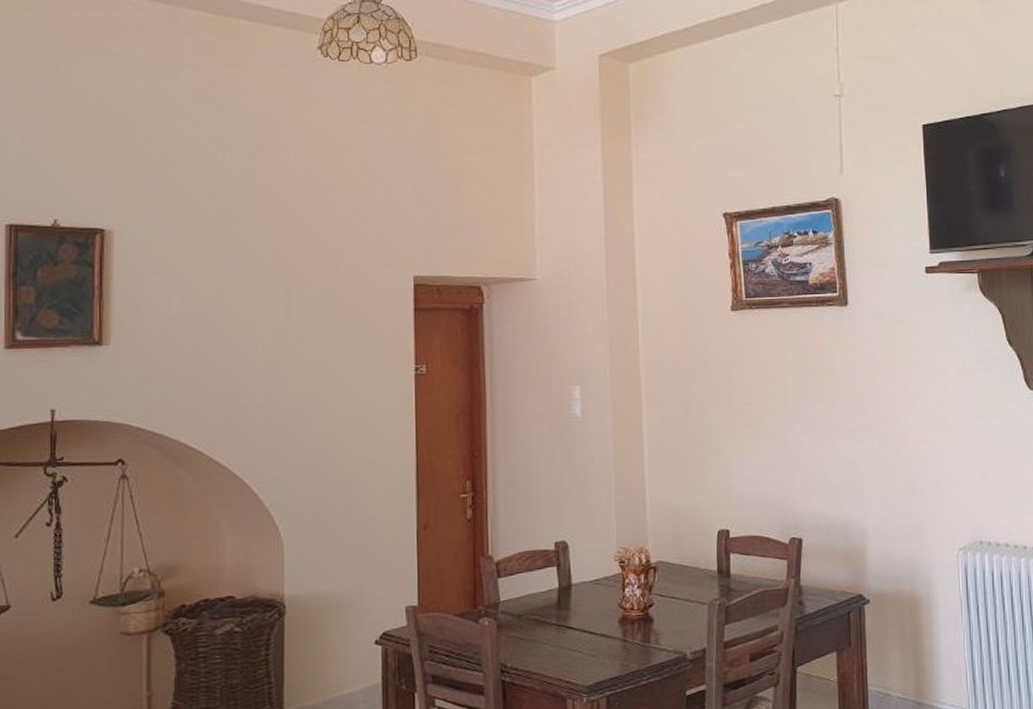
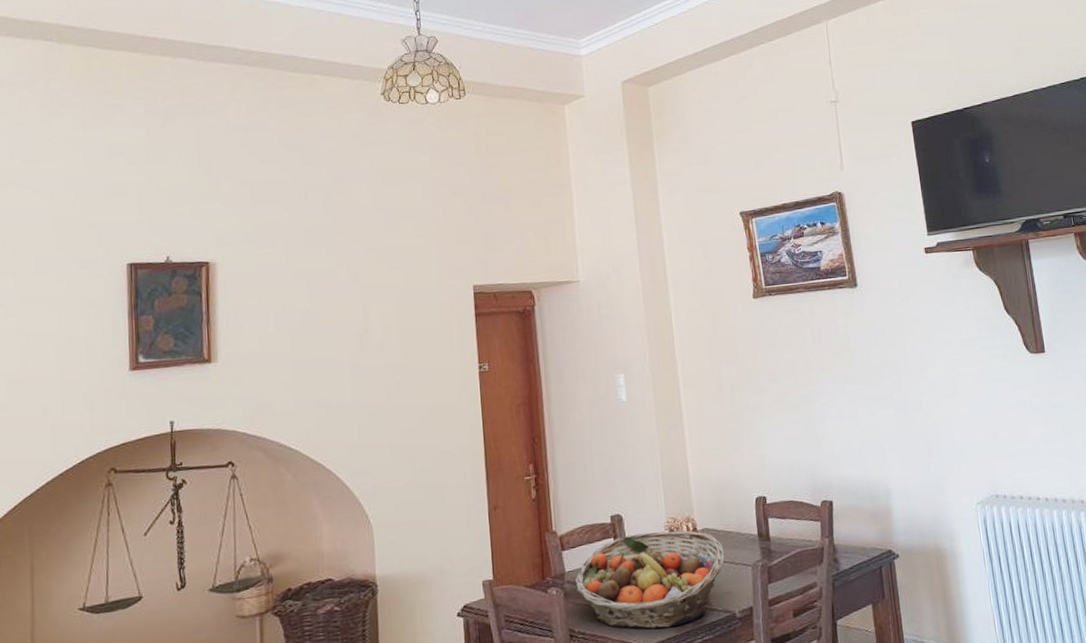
fruit basket: none [511,561,679,668] -> present [575,530,725,629]

